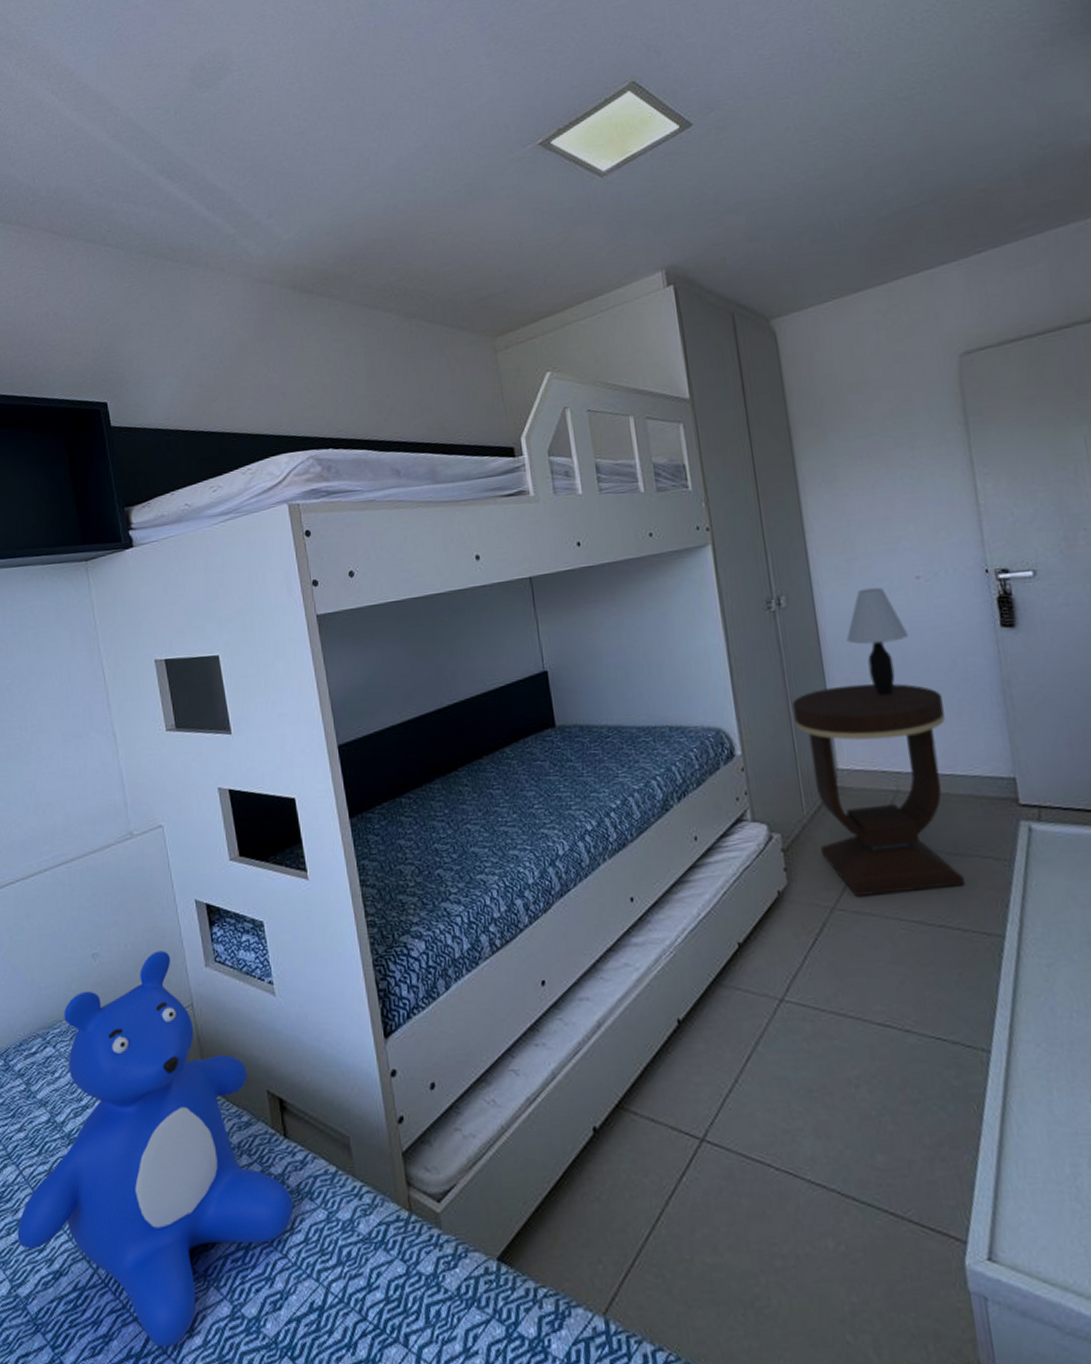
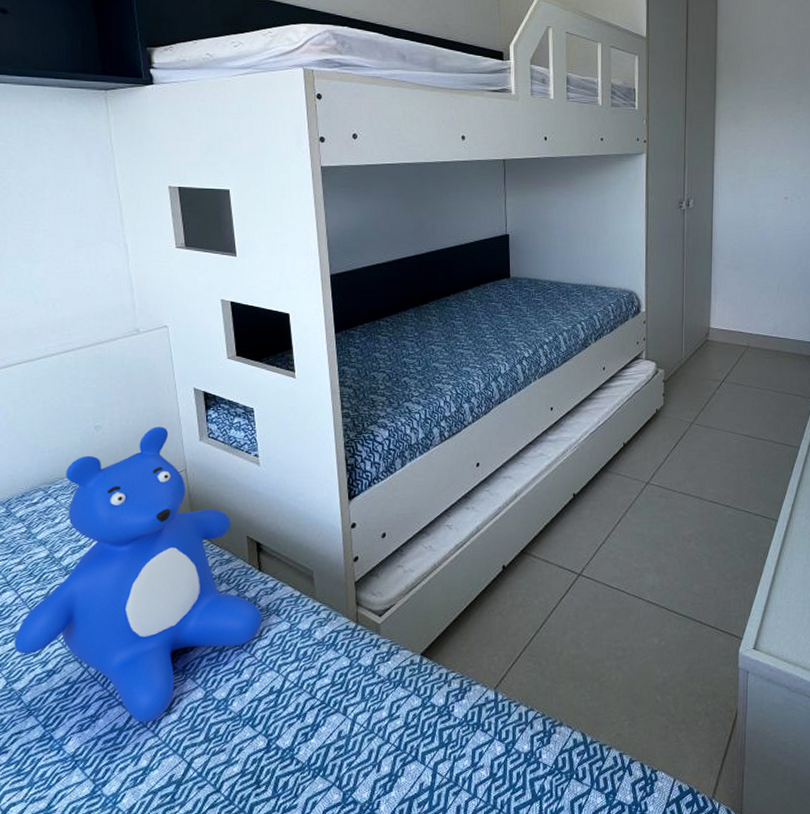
side table: present [792,683,965,896] -> none [686,269,787,416]
table lamp: present [846,587,909,695] -> none [731,201,774,279]

